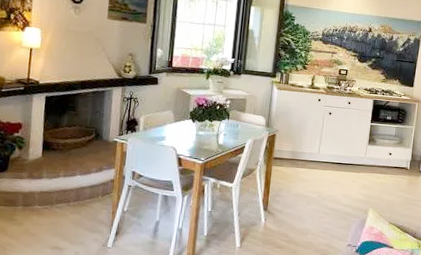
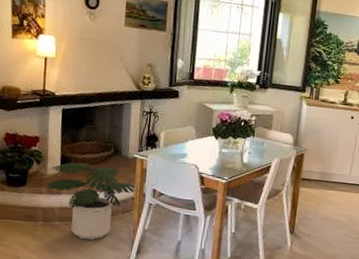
potted plant: none [26,147,118,223] -> present [45,162,138,240]

